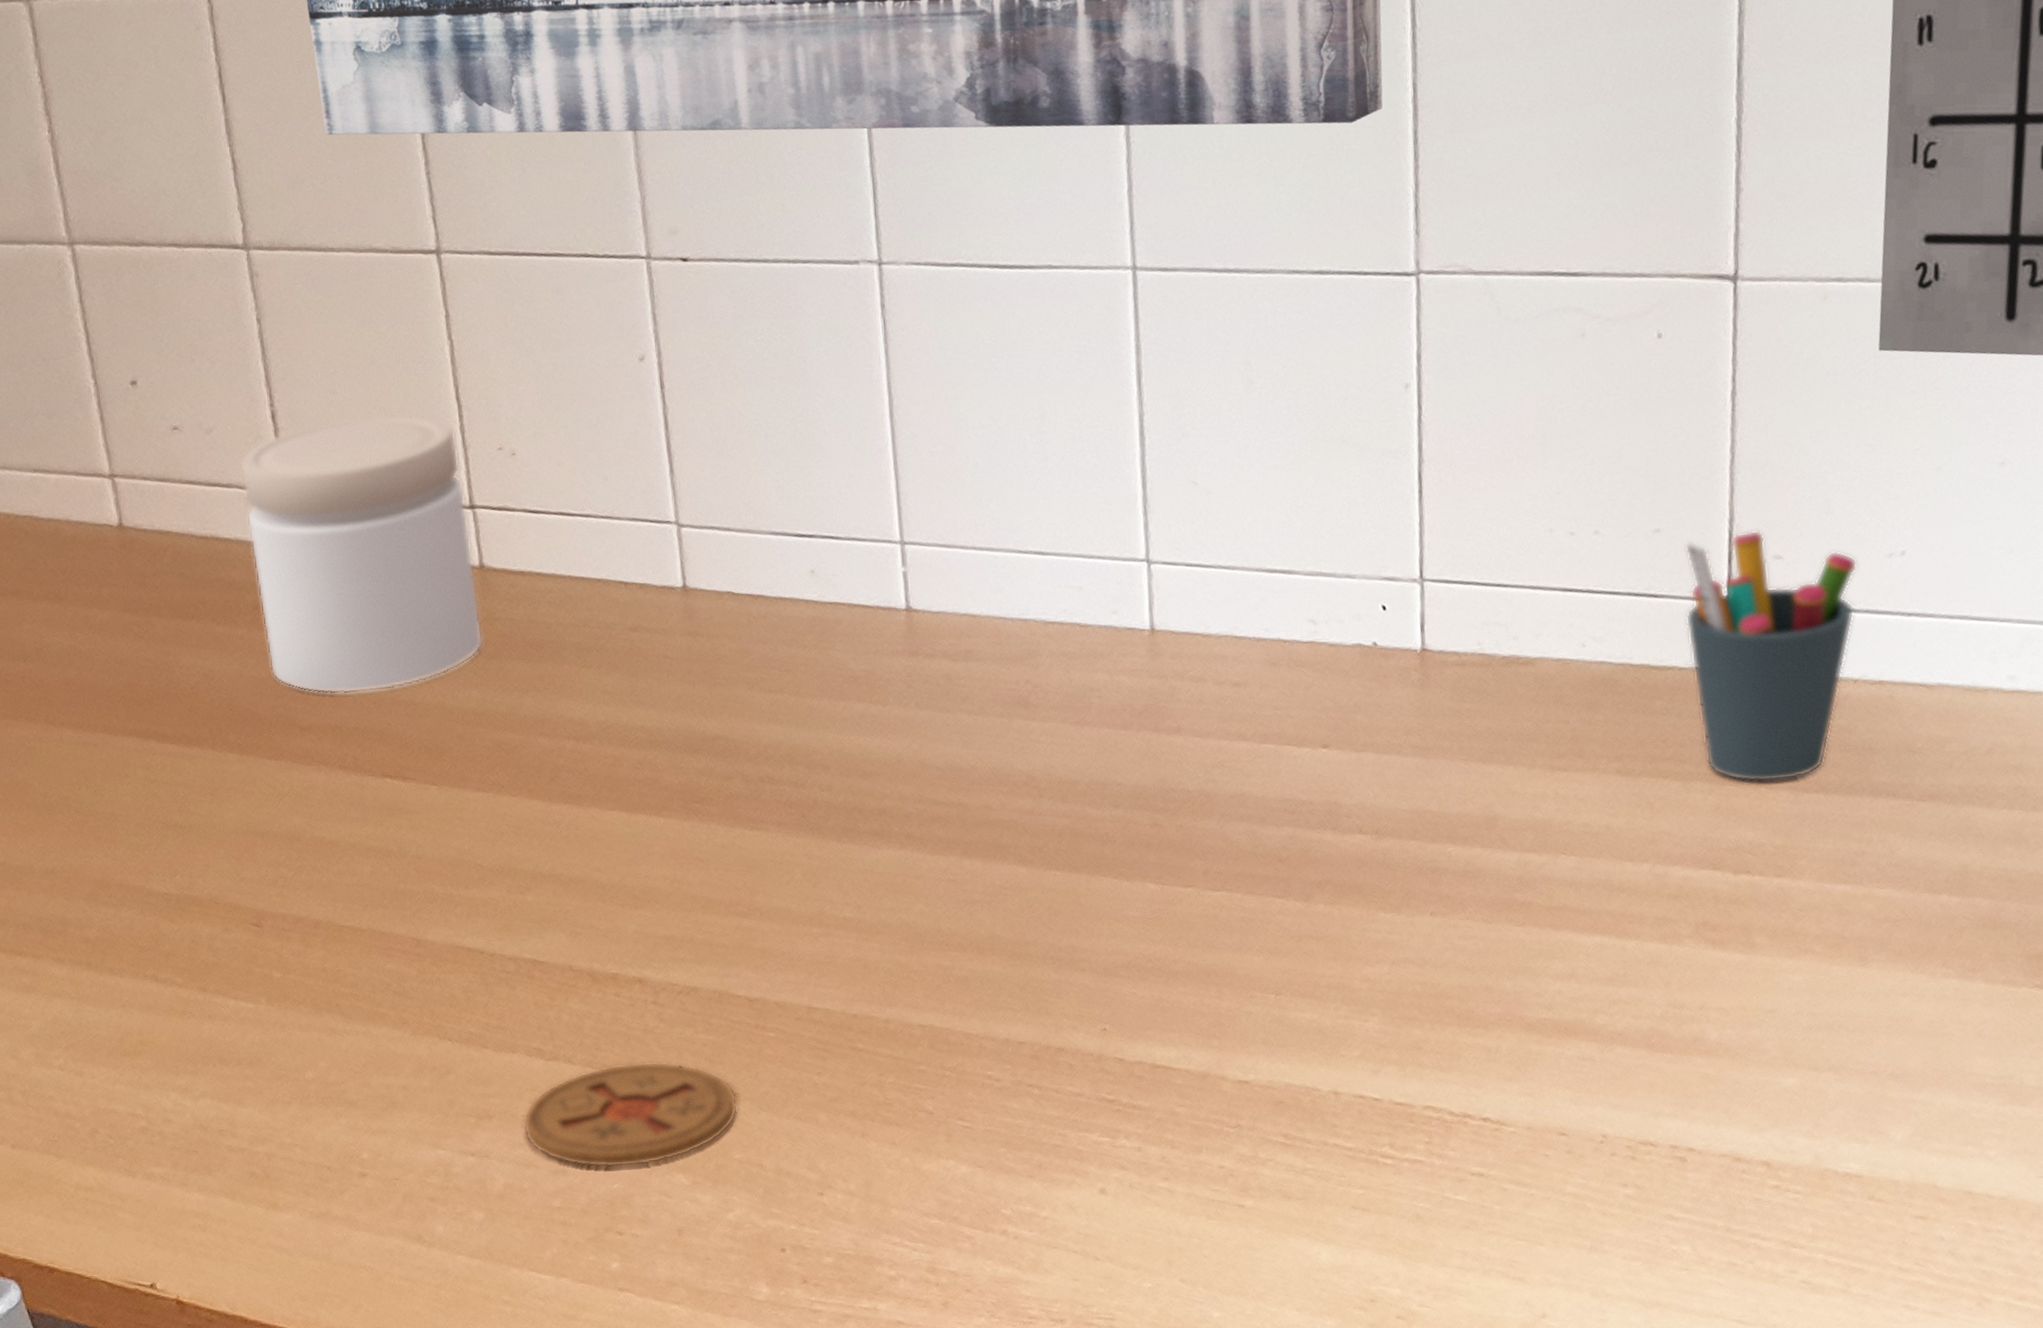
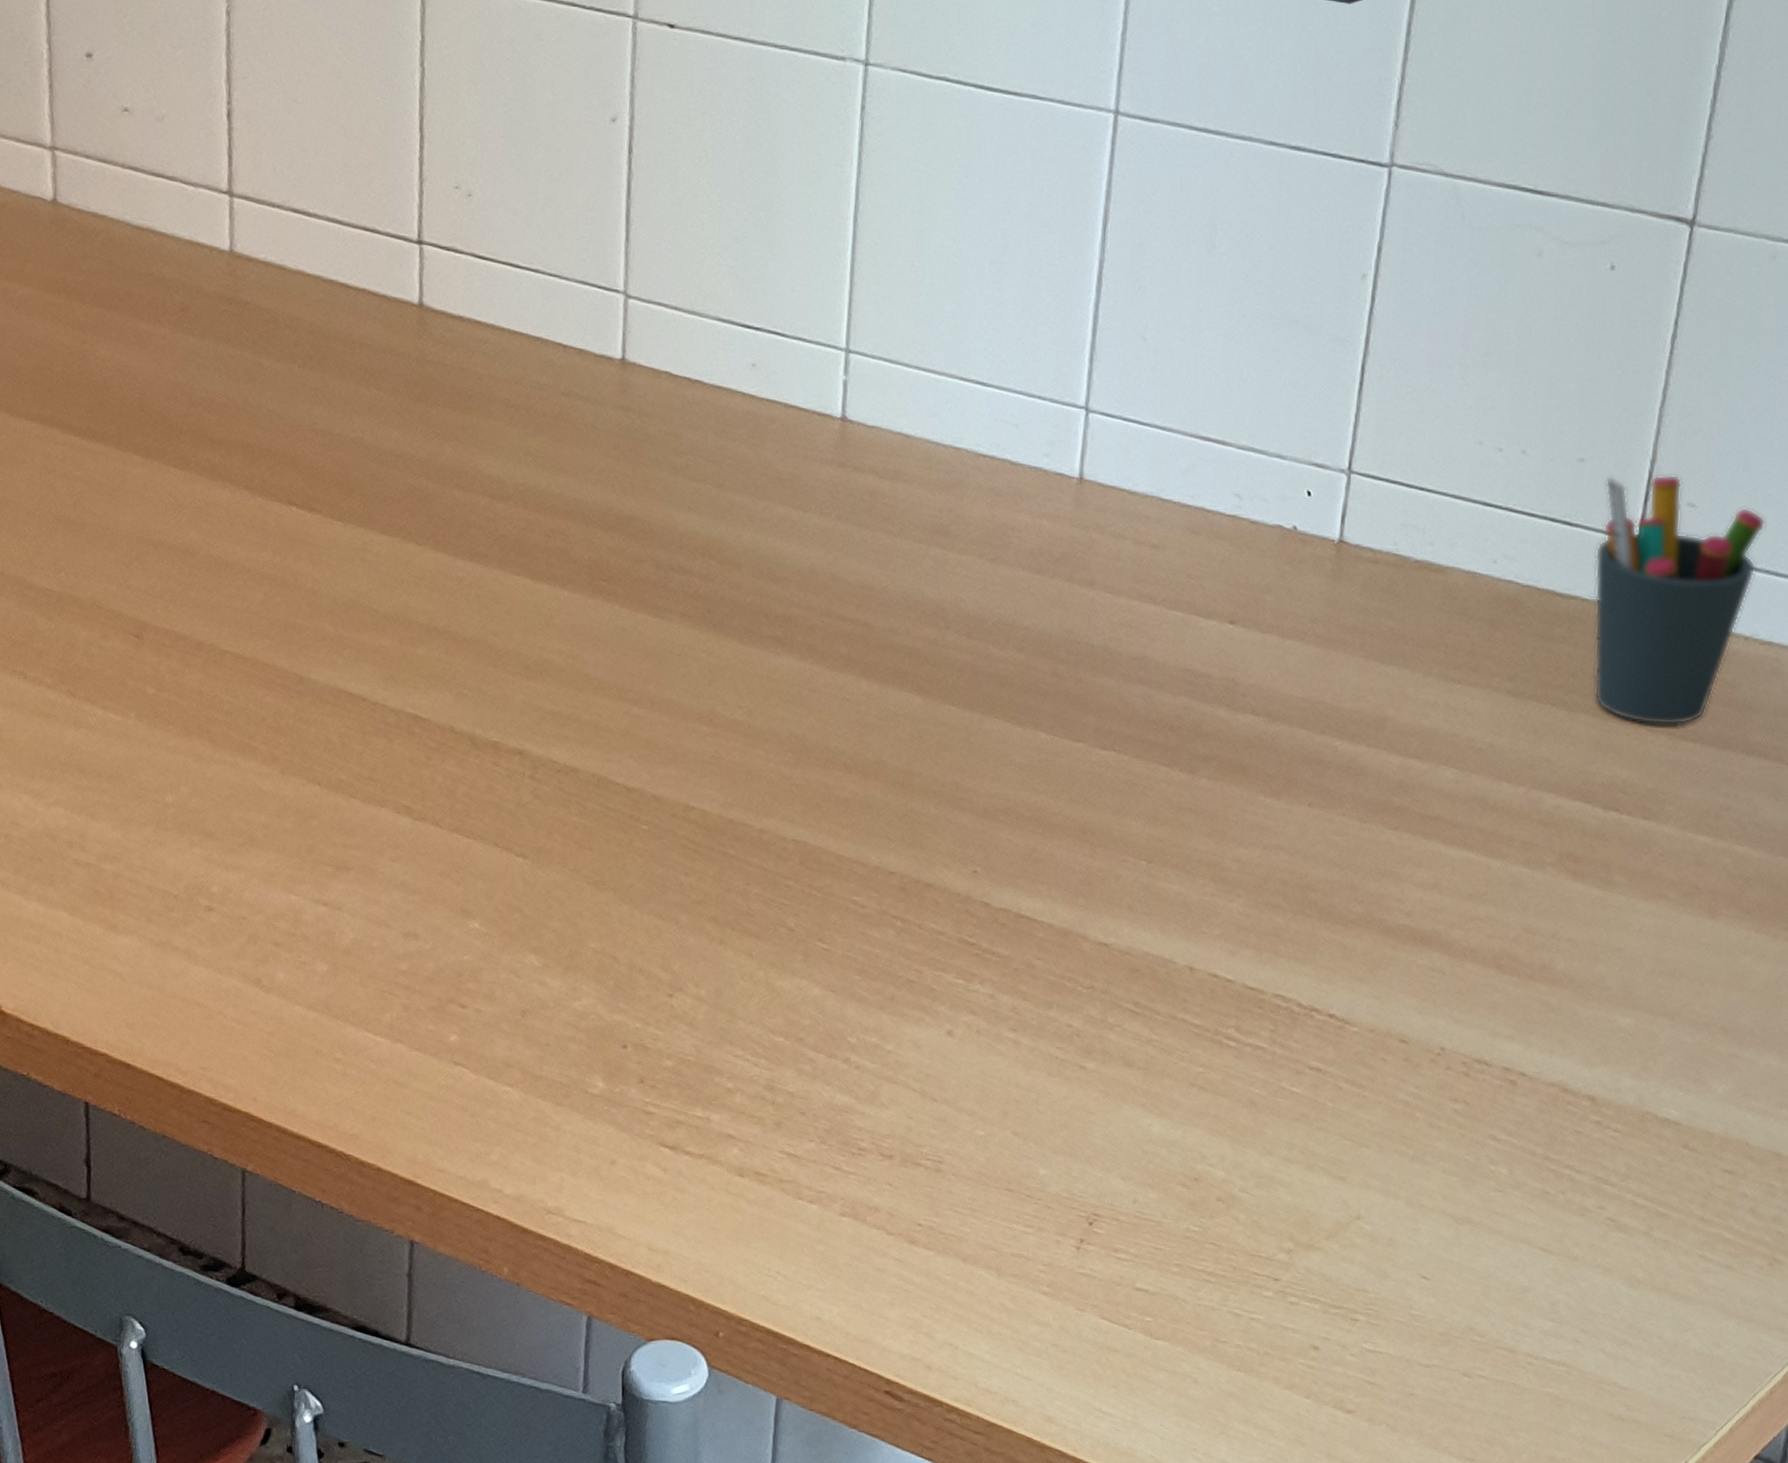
jar: present [239,413,484,694] -> none [186,129,414,416]
coaster: present [522,1061,738,1168] -> none [380,834,601,941]

